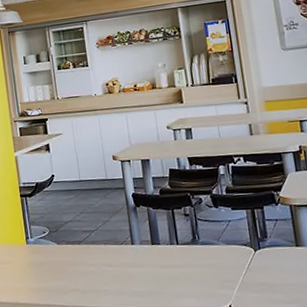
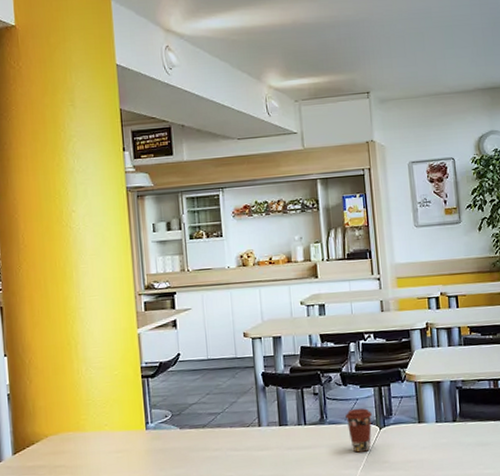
coffee cup: none [218,229,247,273] -> present [345,408,373,453]

